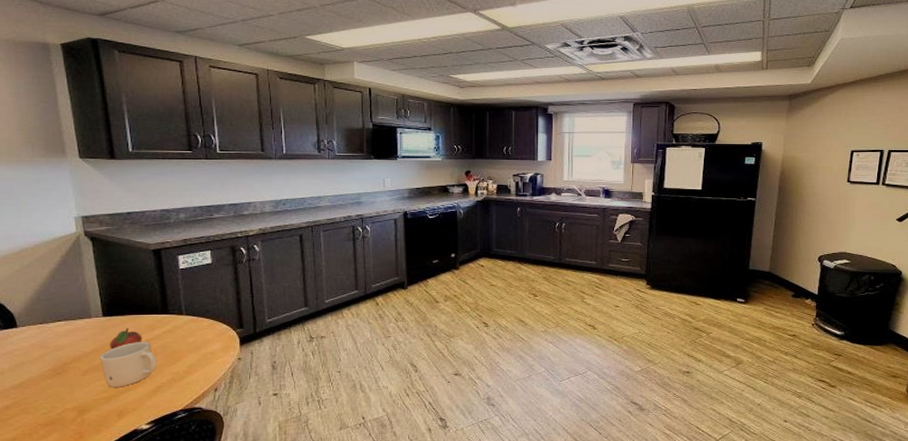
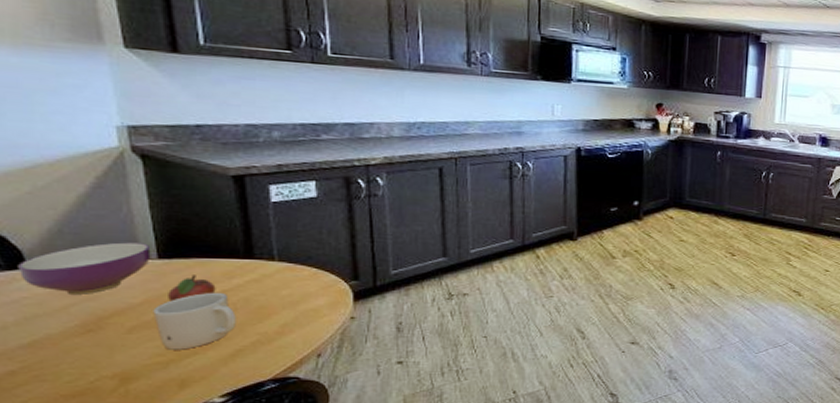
bowl: none [11,305,98,346] -> present [18,242,151,294]

